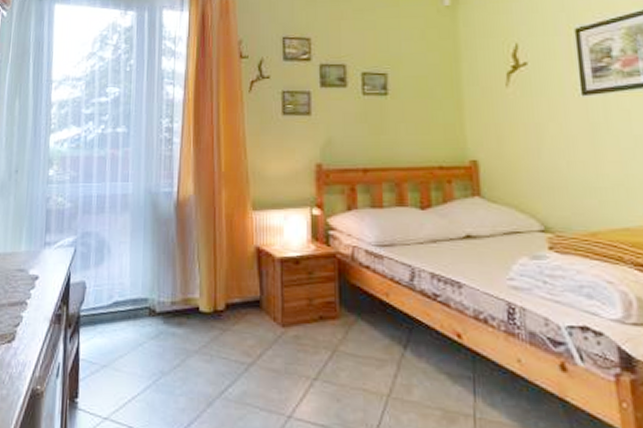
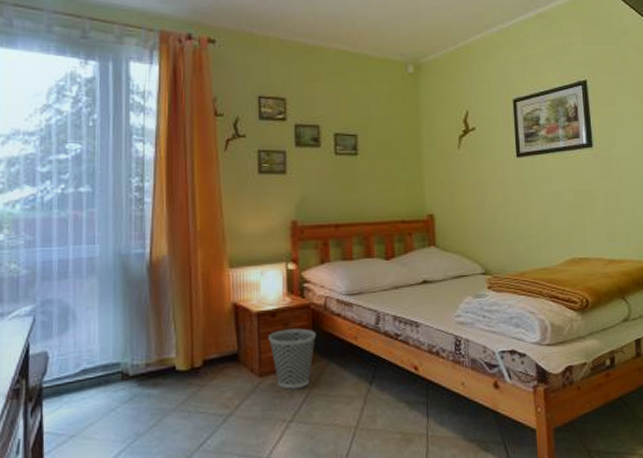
wastebasket: none [292,278,342,345] -> present [269,328,316,390]

